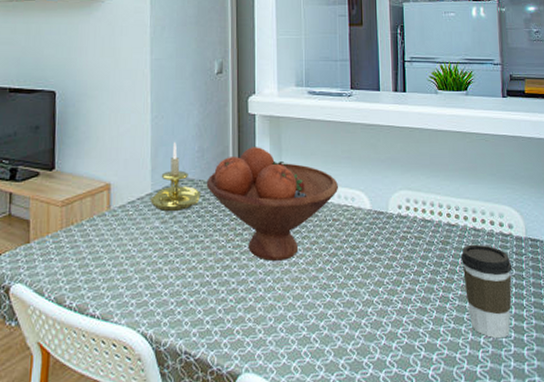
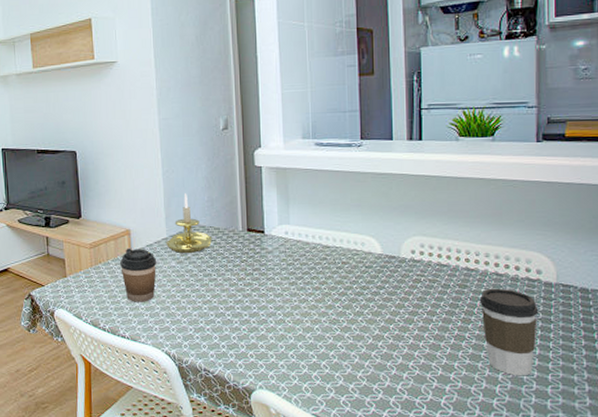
coffee cup: none [96,205,139,272] -> present [120,248,157,302]
fruit bowl: present [206,147,338,261] -> none [216,196,347,297]

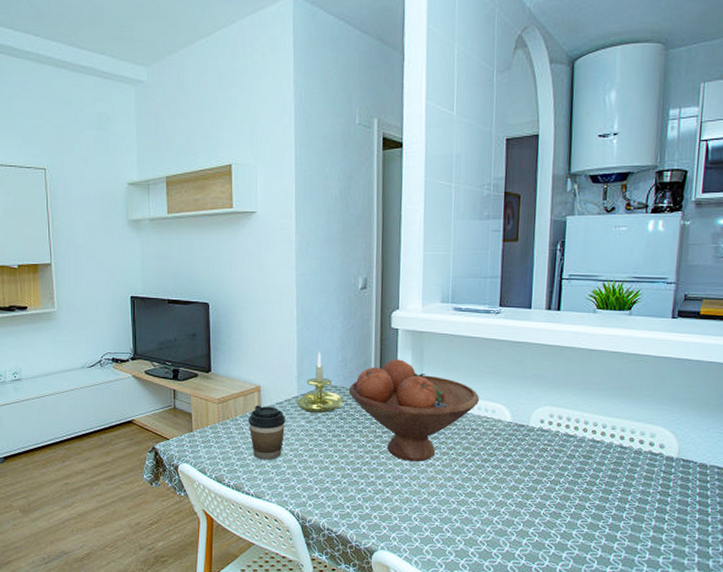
fruit bowl: none [216,196,347,297] -> present [348,359,479,461]
coffee cup: present [479,288,539,376] -> none [602,460,658,546]

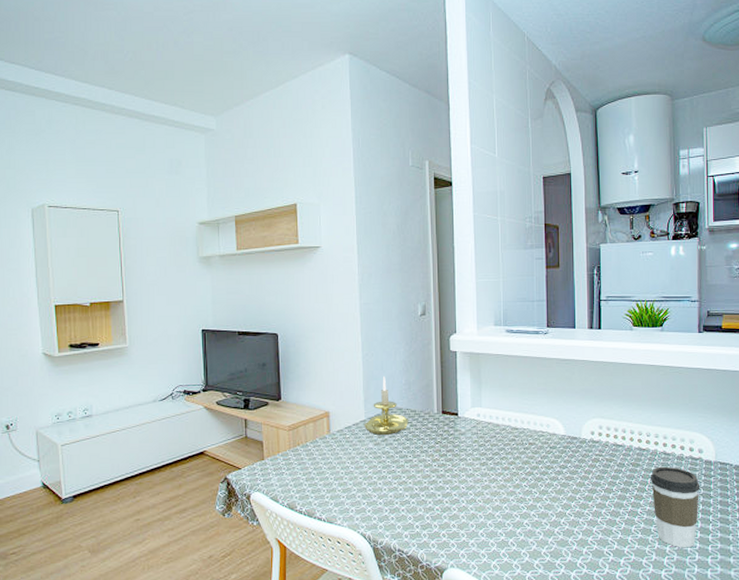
coffee cup: present [248,404,286,460] -> none [319,430,355,484]
fruit bowl: present [348,359,479,461] -> none [413,380,534,478]
coffee cup: none [602,460,658,546] -> present [650,466,700,548]

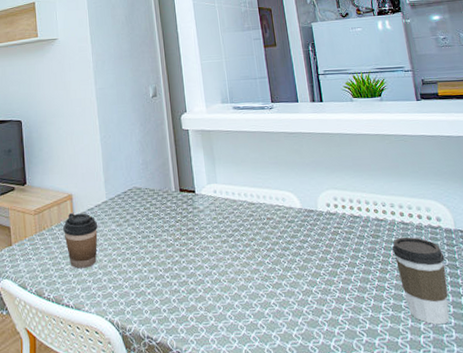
coffee cup: none [319,430,355,484] -> present [63,212,98,269]
candle holder: present [363,376,408,435] -> none [105,157,148,216]

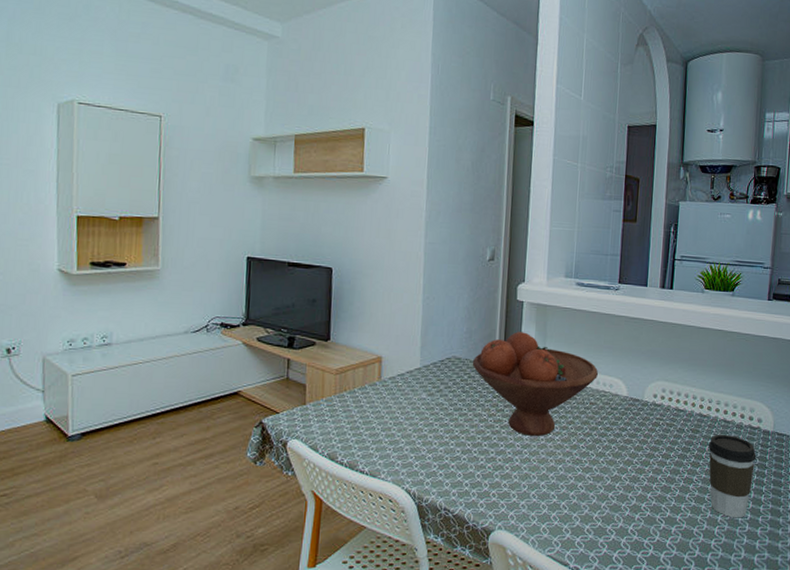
coffee cup: present [63,212,98,269] -> none [367,376,407,436]
fruit bowl: none [152,157,269,256] -> present [472,332,598,436]

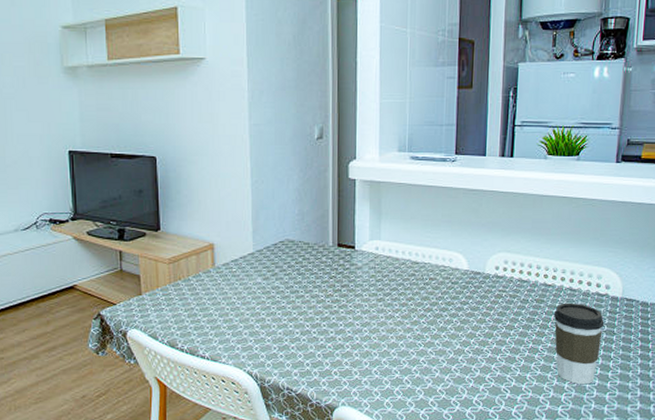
fruit bowl: present [472,332,598,436] -> none [306,211,436,314]

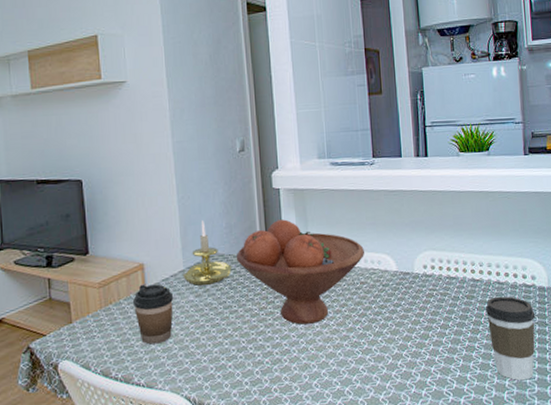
coffee cup: none [202,263,242,321] -> present [133,284,174,345]
candle holder: none [251,206,300,269] -> present [182,221,231,286]
fruit bowl: none [306,211,436,314] -> present [236,219,364,325]

